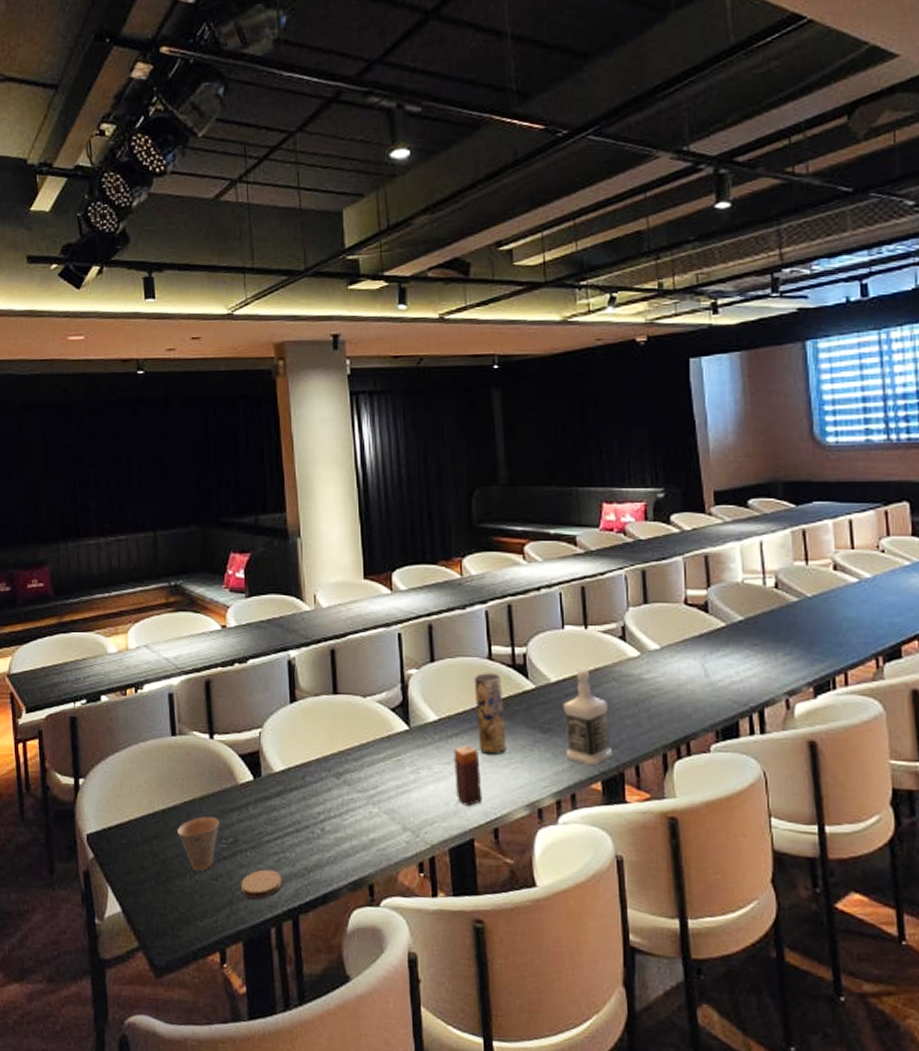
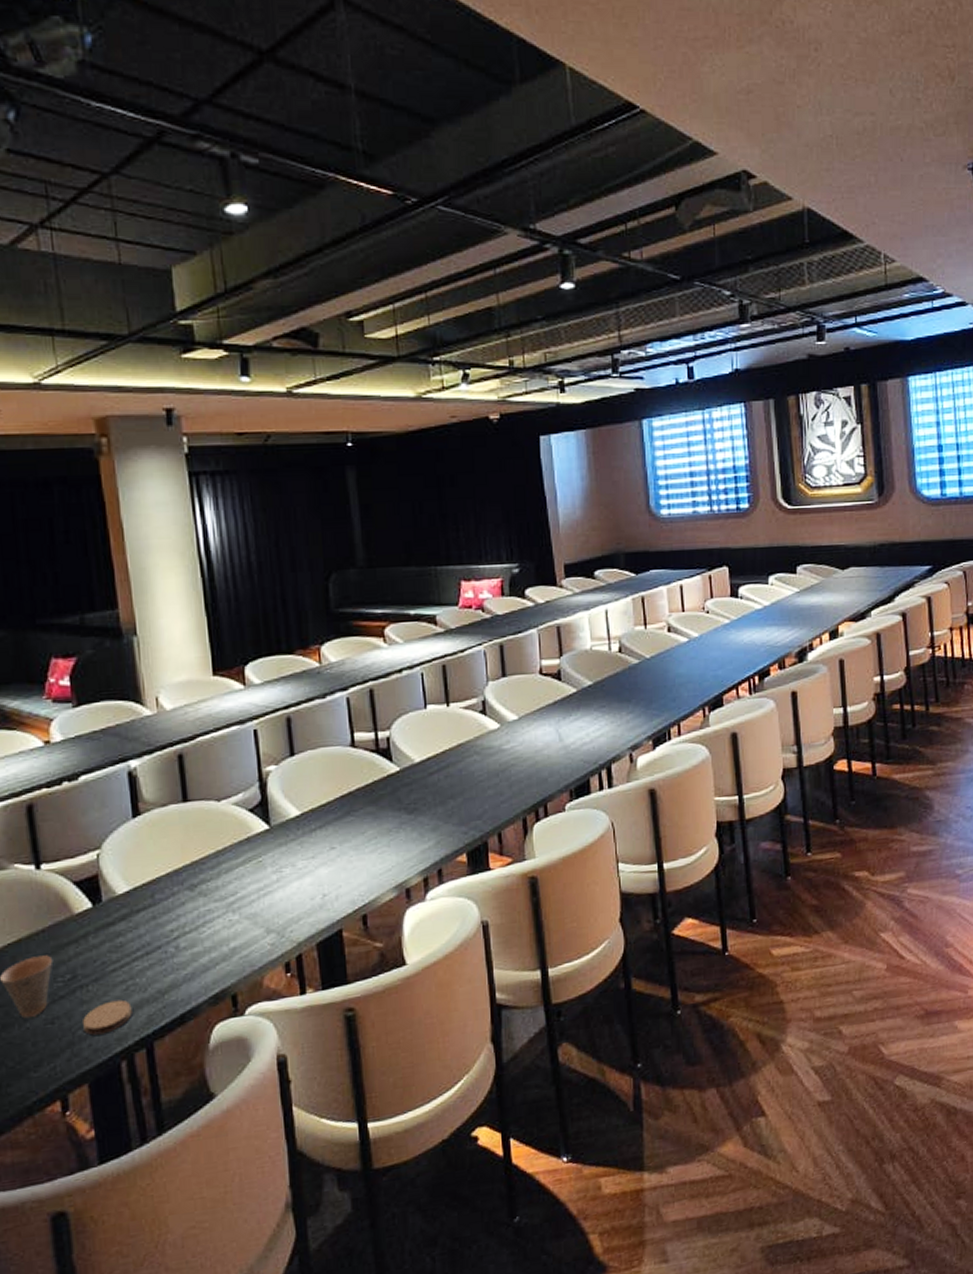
candle: present [454,745,483,806] -> none [318,836,350,898]
vase: present [474,673,506,756] -> none [336,760,372,844]
bottle: present [562,669,613,766] -> none [427,746,477,840]

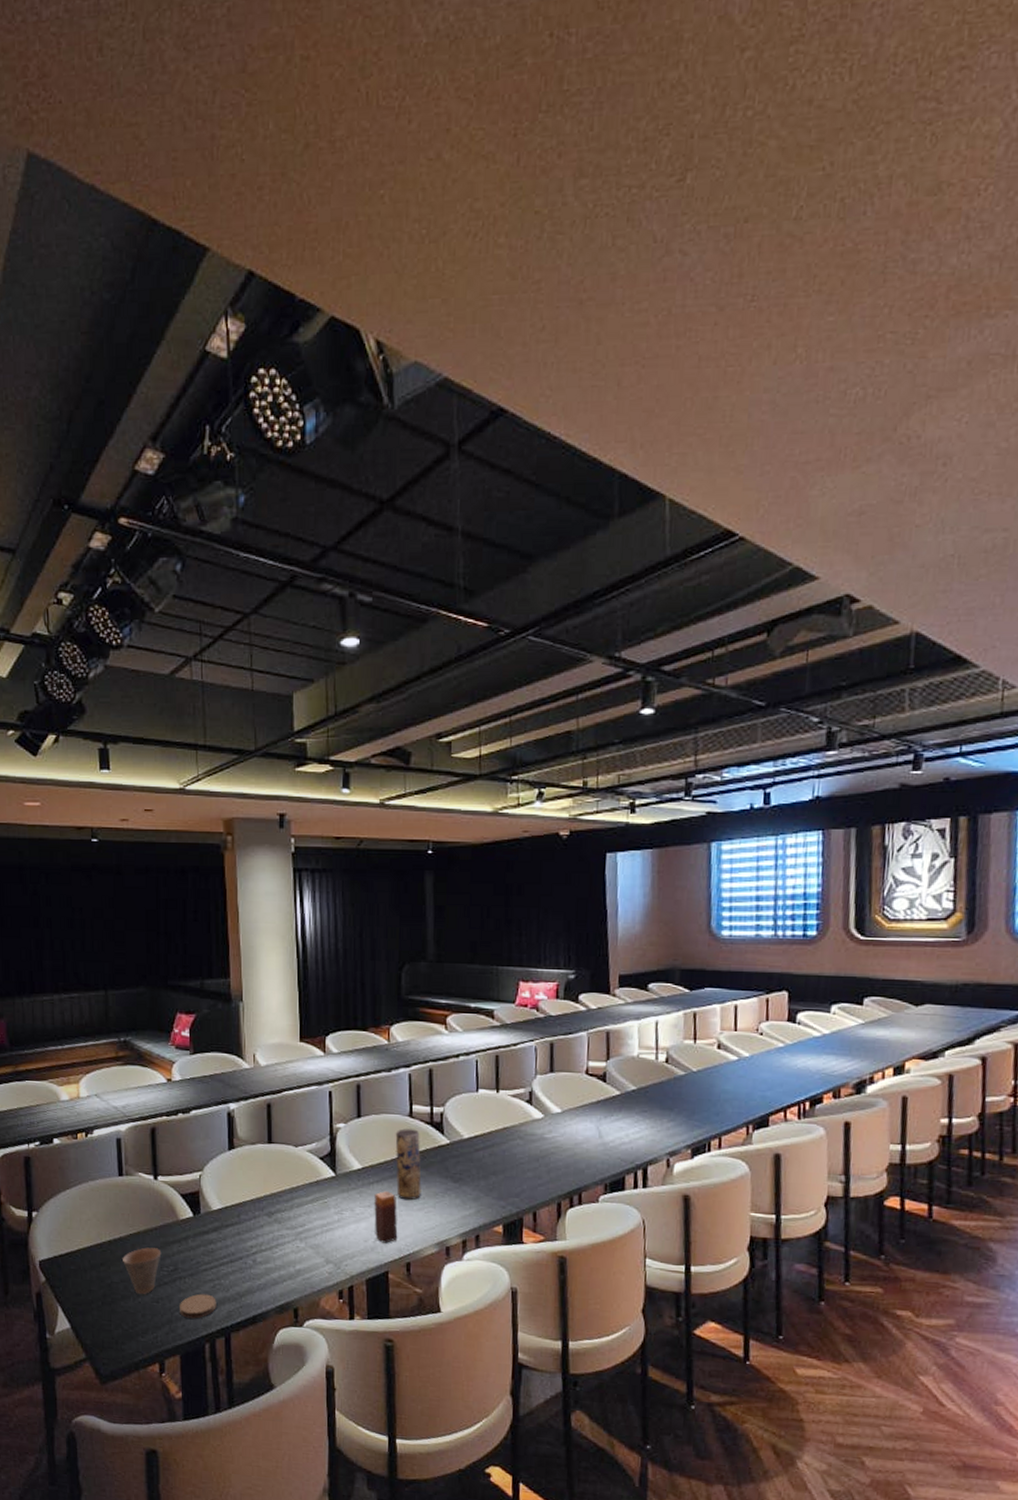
candle: none [318,836,350,898] -> present [374,1191,398,1243]
vase: none [336,760,372,844] -> present [395,1128,422,1201]

